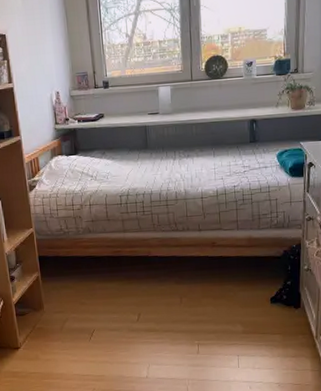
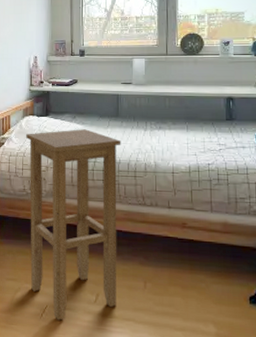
stool: none [57,164,157,341] -> present [26,129,121,321]

